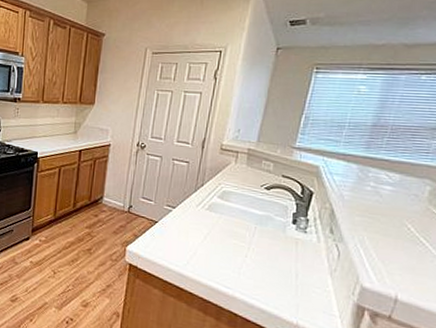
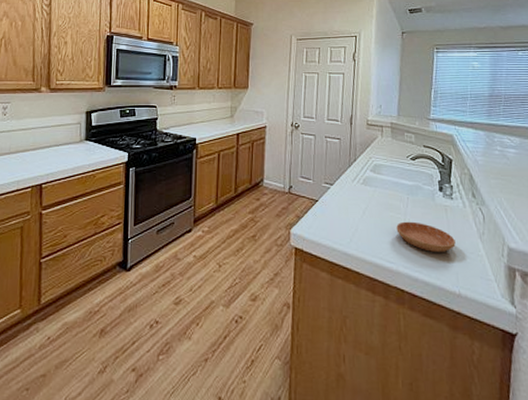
saucer: none [238,250,302,284] -> present [396,221,456,252]

